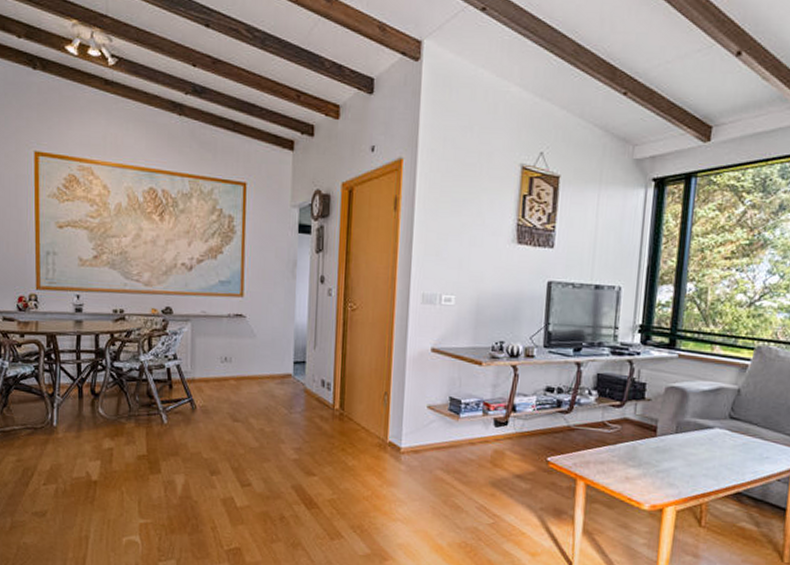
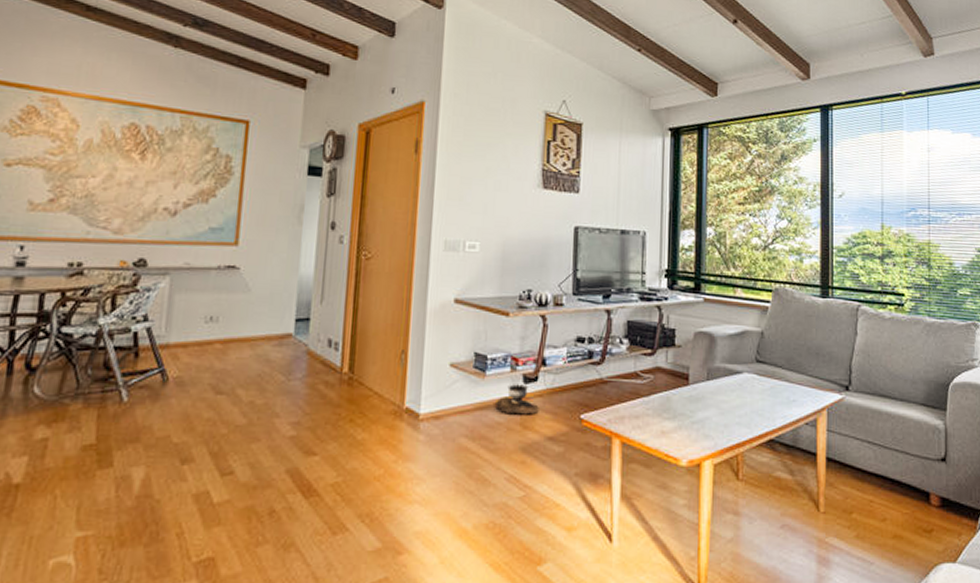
brazier: none [468,426,509,455] -> present [495,384,539,415]

